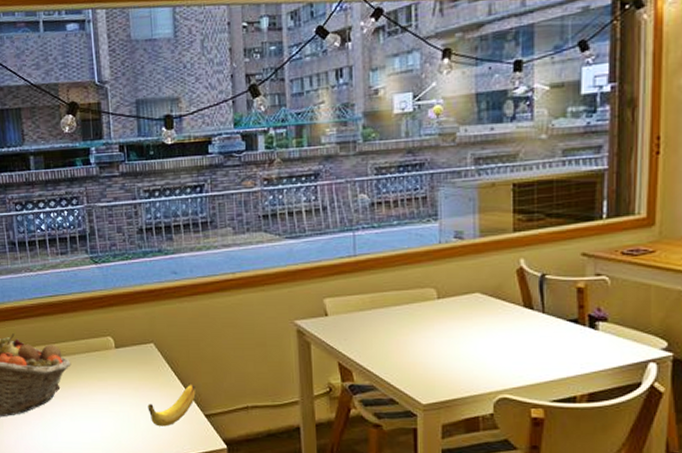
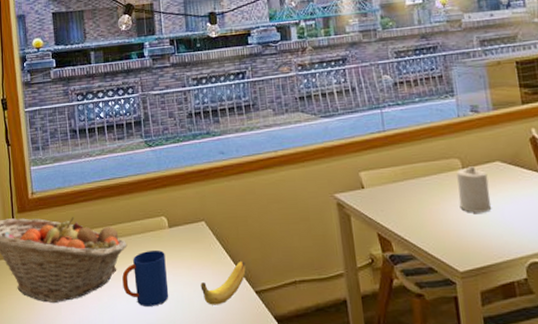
mug: none [66,370,115,425] -> present [122,249,169,306]
candle: none [430,297,465,346] -> present [456,166,492,213]

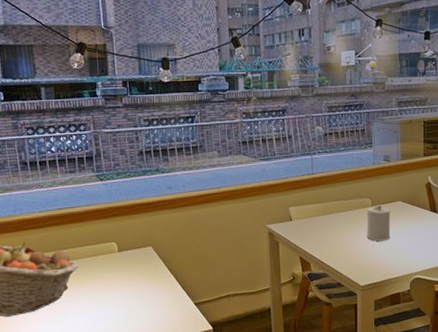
mug: present [122,249,169,306] -> none [74,270,118,318]
banana: present [200,261,246,305] -> none [146,279,187,315]

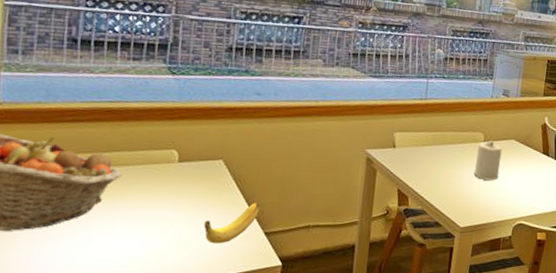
banana: none [146,279,187,315] -> present [203,203,260,244]

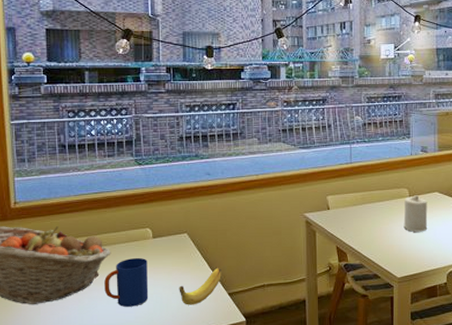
mug: none [106,183,168,241] -> present [104,257,149,307]

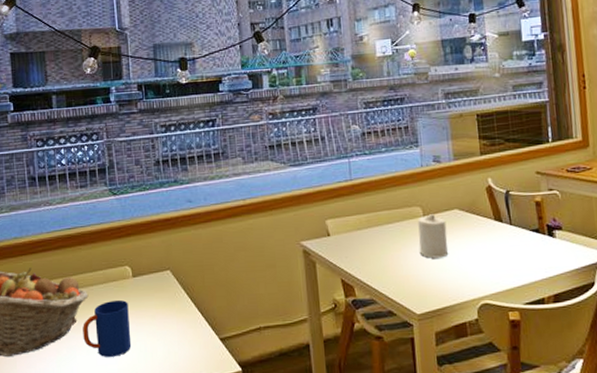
banana: present [179,268,221,305] -> none [164,309,211,354]

